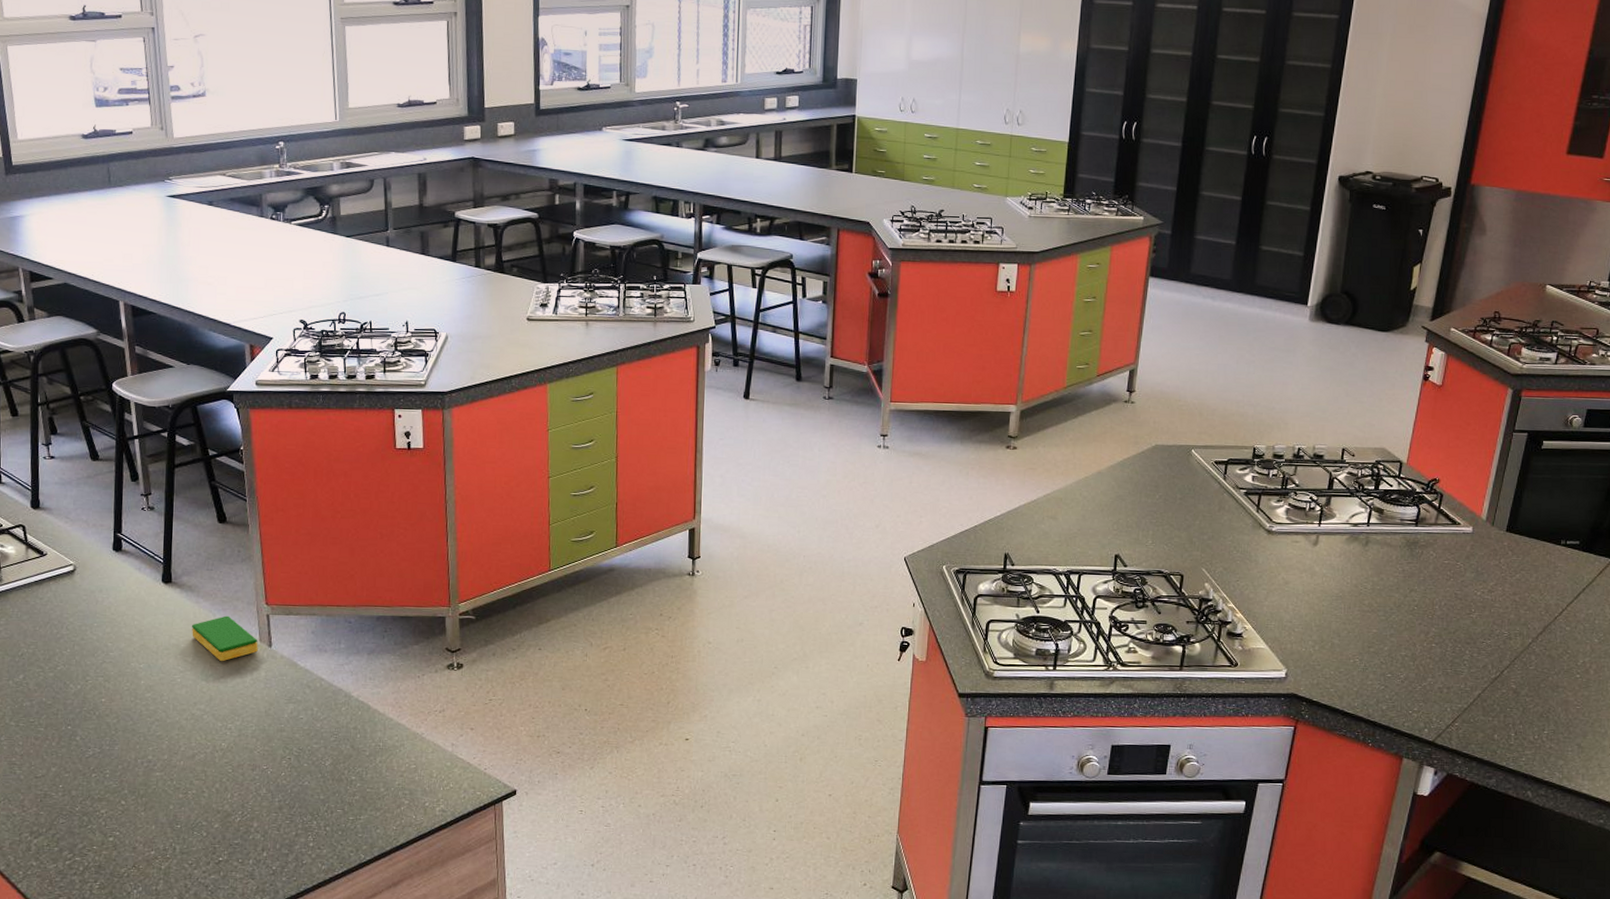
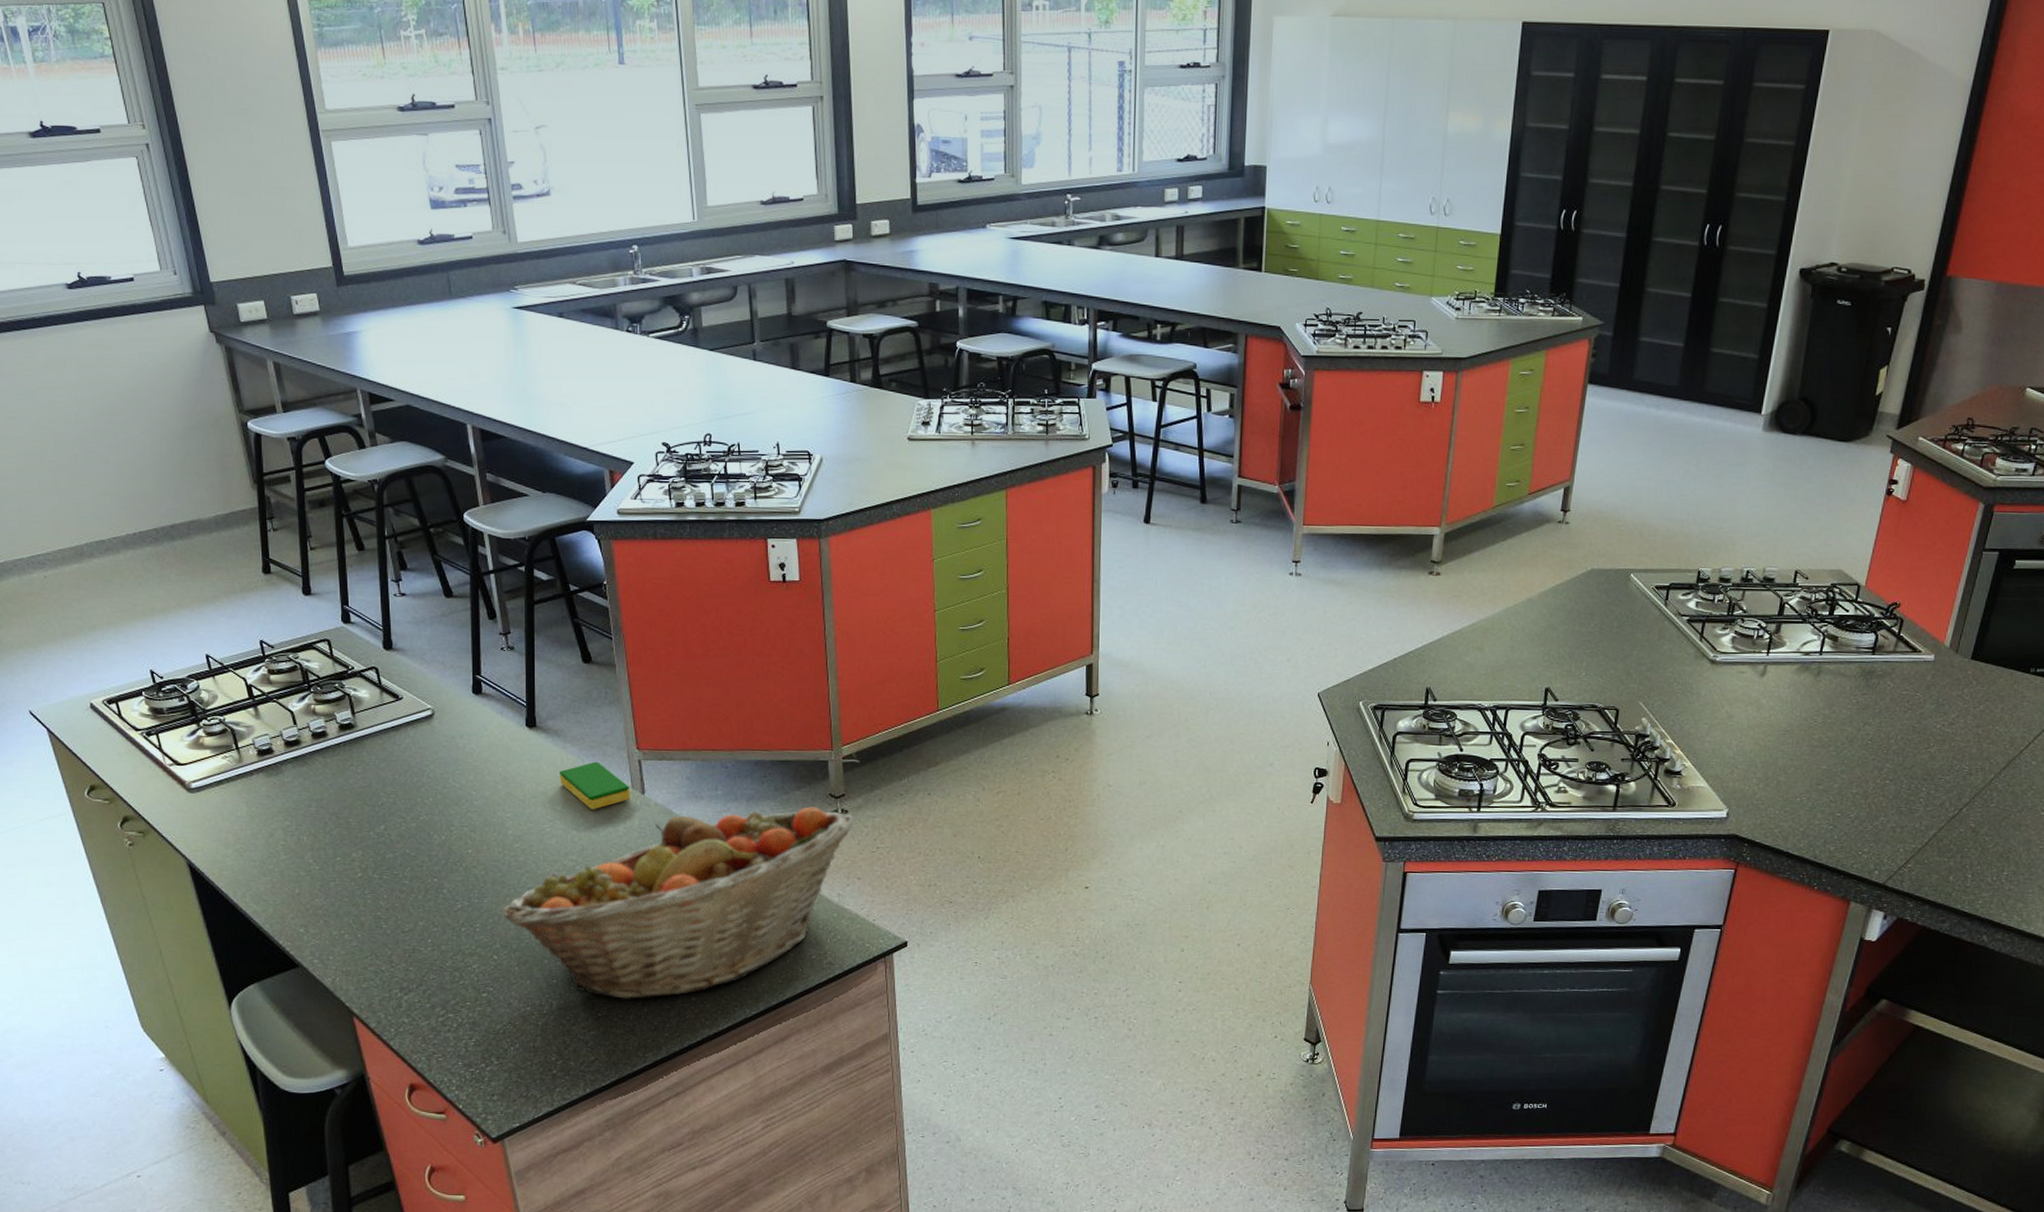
fruit basket: none [132,660,469,844] -> present [503,806,854,999]

